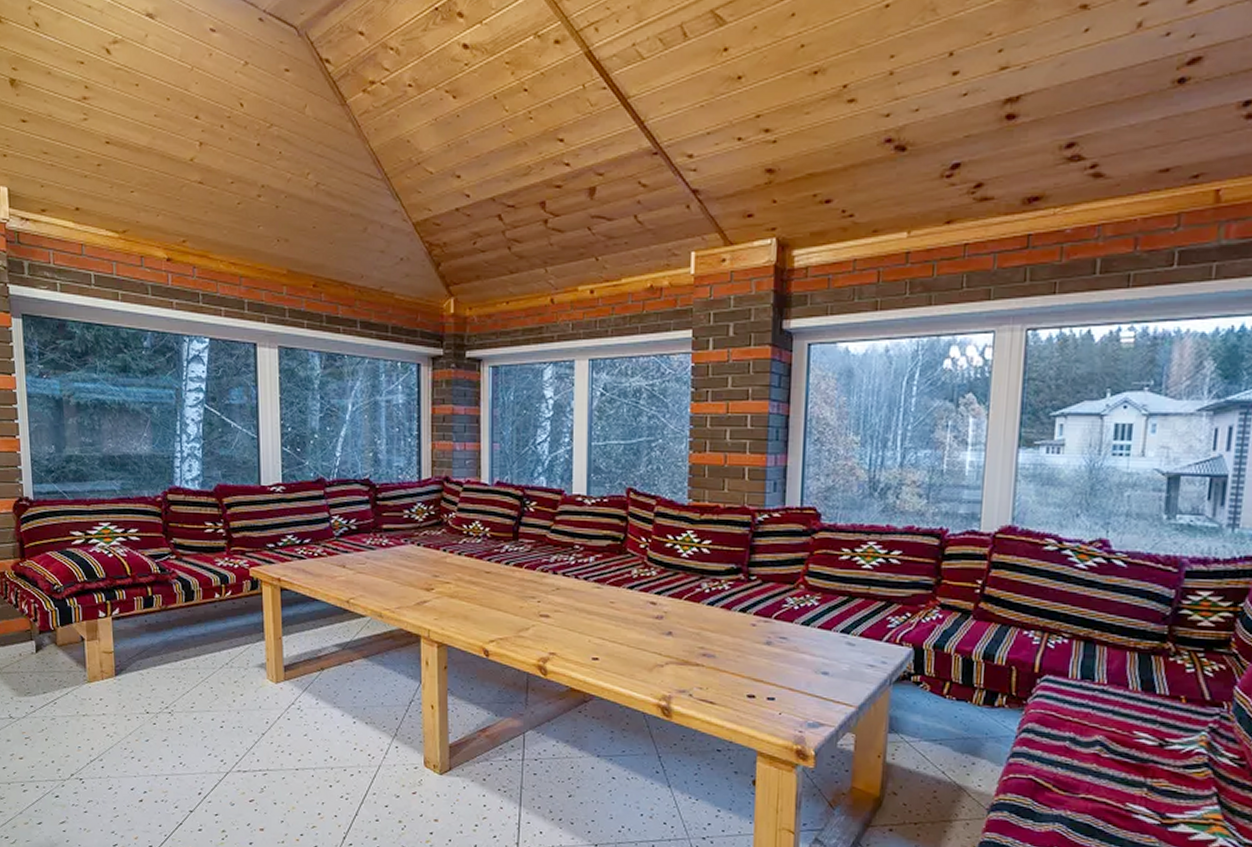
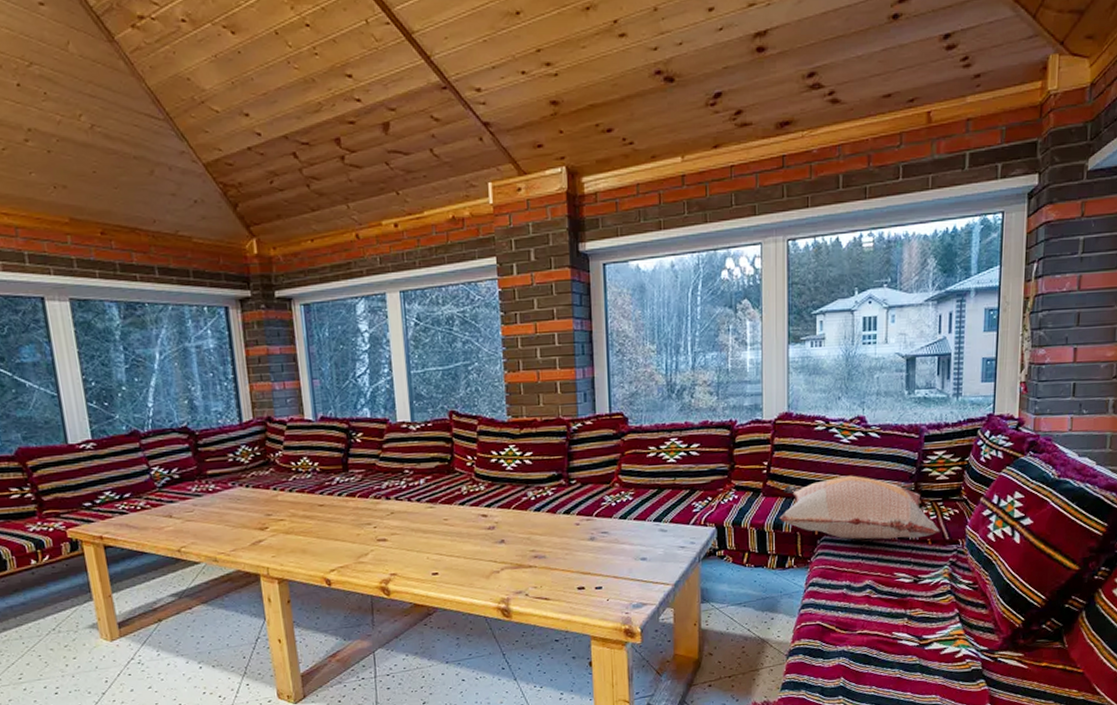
decorative pillow: none [991,607,1198,694] -> present [779,475,940,540]

